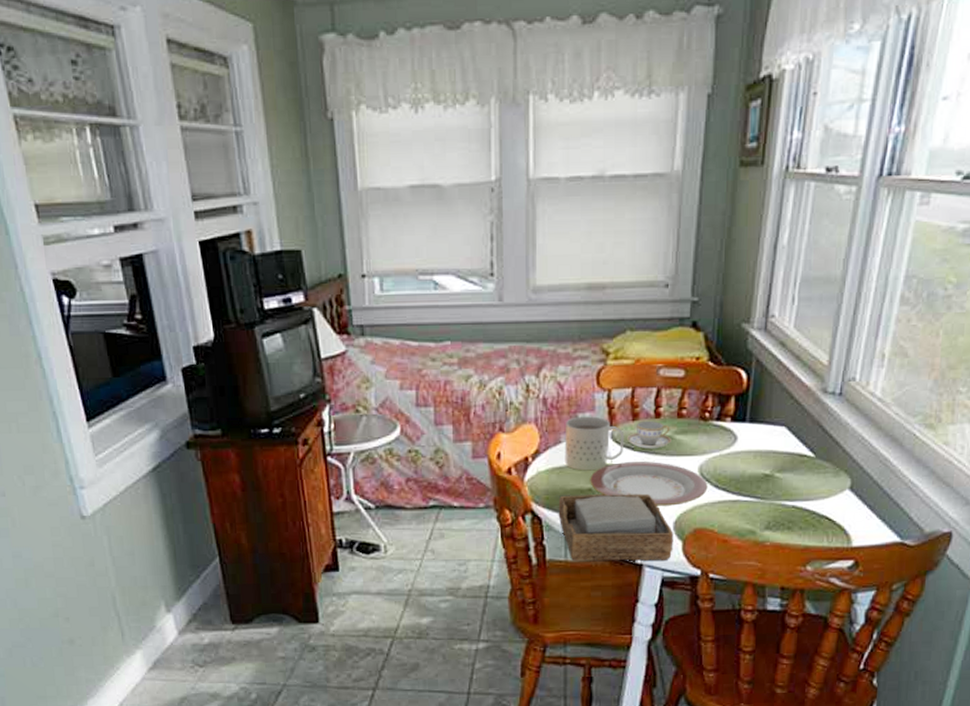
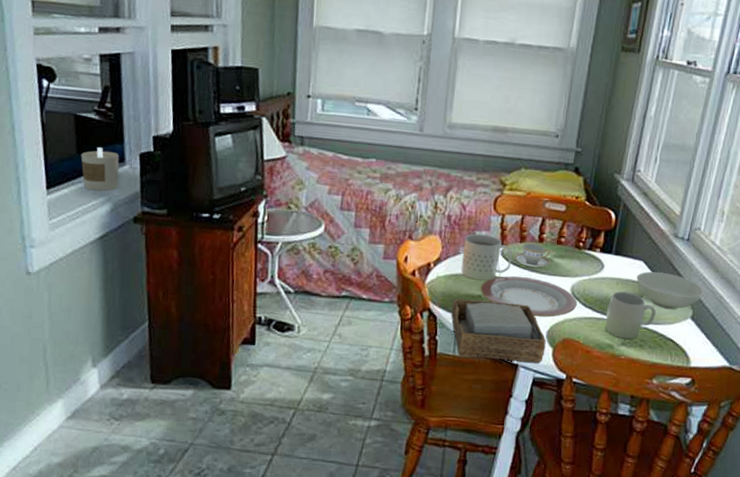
candle: none [117,367,165,418] -> present [81,148,120,192]
mug: none [743,466,805,522] -> present [604,291,656,339]
bowl: none [778,437,864,481] -> present [636,271,704,309]

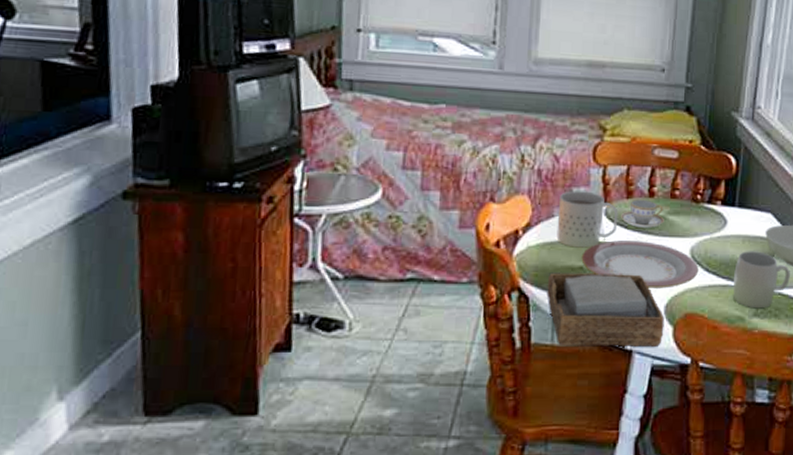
candle: present [81,148,120,192] -> none [48,102,104,160]

